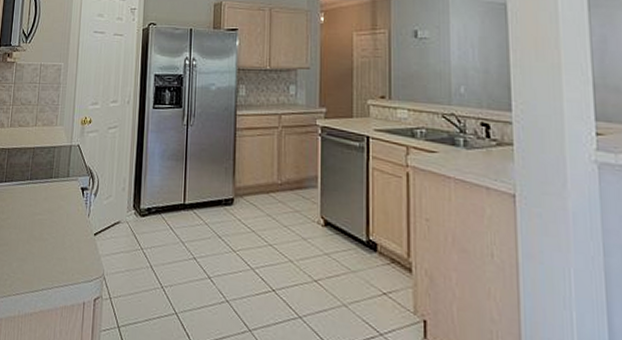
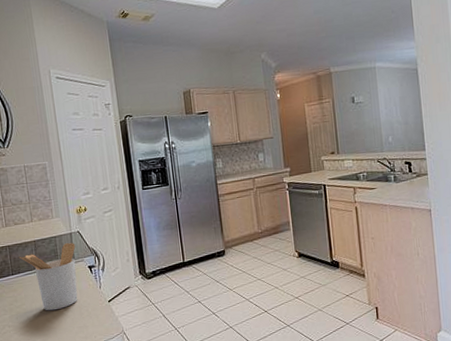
utensil holder: none [15,156,73,233] -> present [19,243,78,311]

